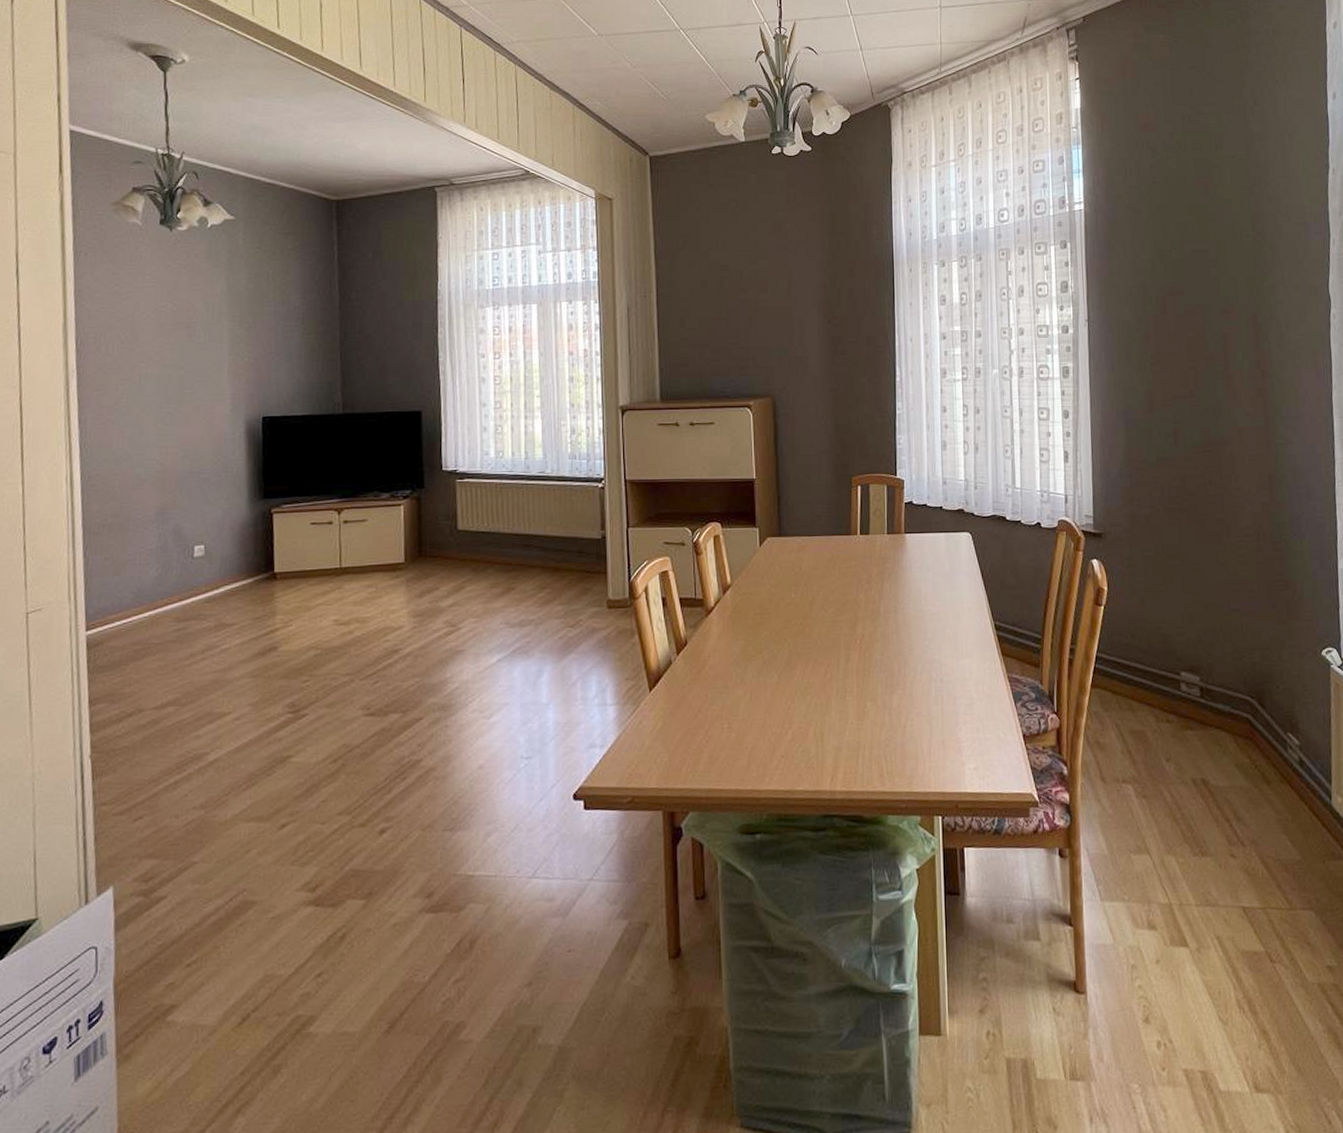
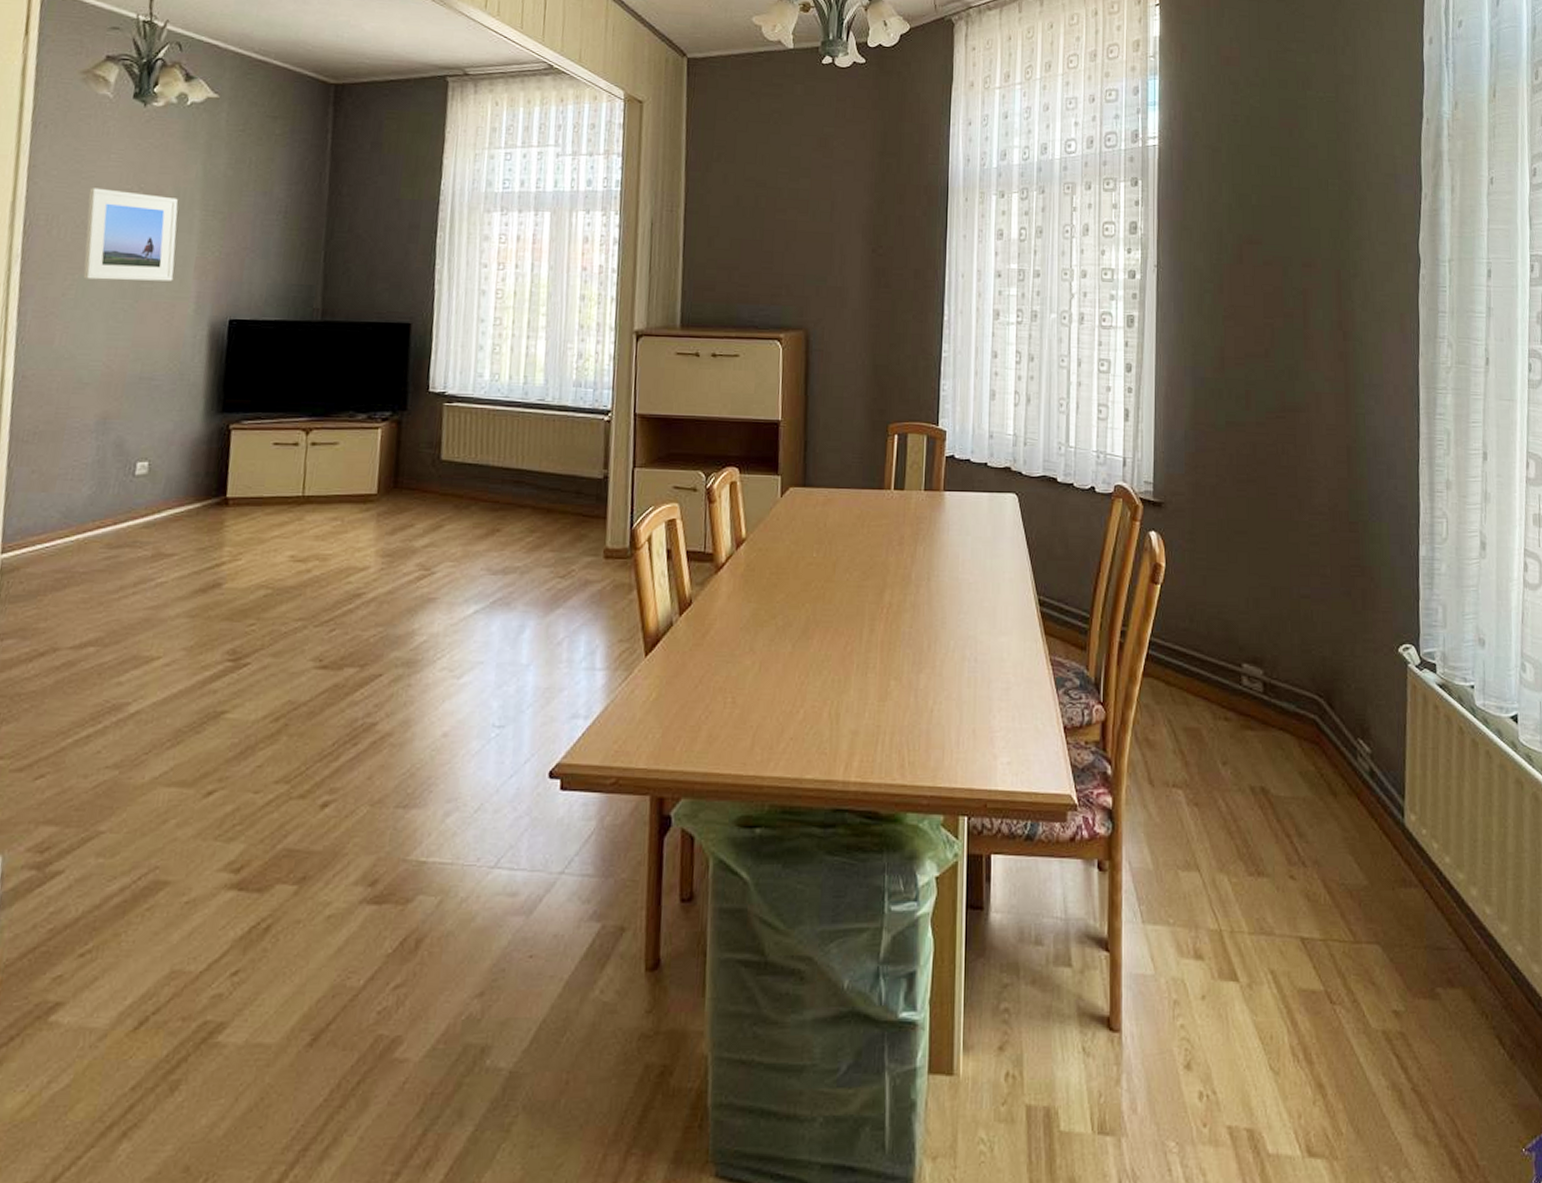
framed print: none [129,307,211,388] -> present [83,188,178,281]

